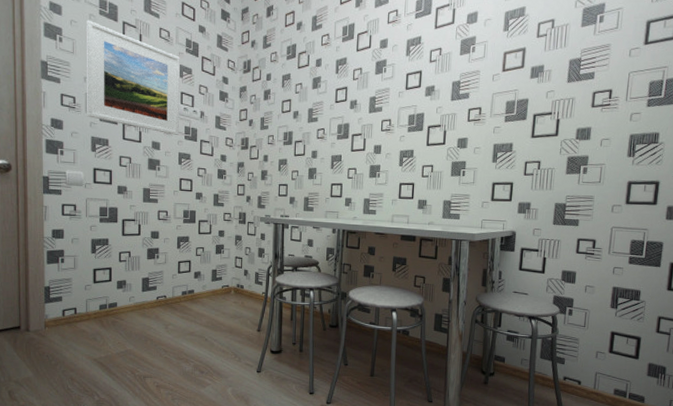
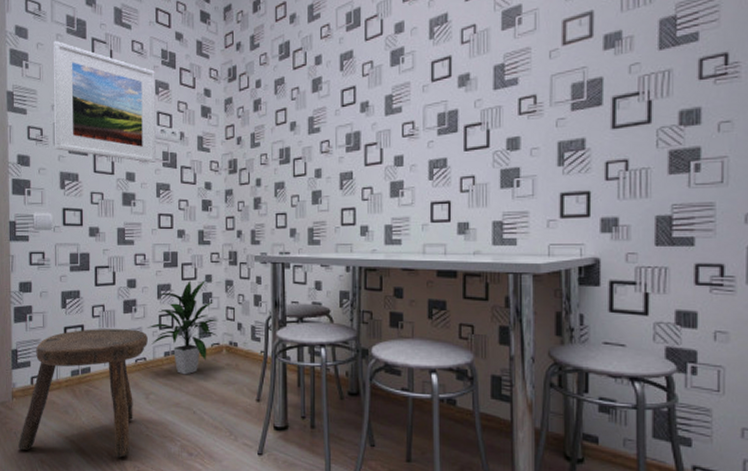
stool: none [50,271,168,376] -> present [18,329,148,458]
indoor plant: none [167,234,229,310] -> present [146,280,219,375]

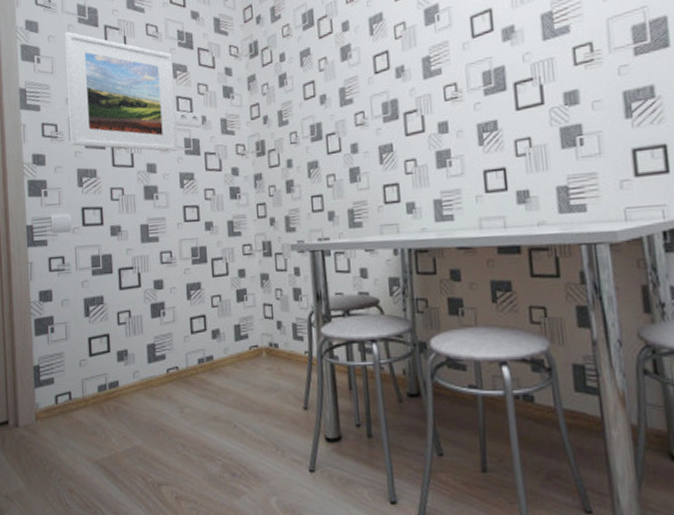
stool: present [18,329,148,458] -> none [44,335,179,483]
indoor plant: present [146,280,219,375] -> none [177,276,256,384]

